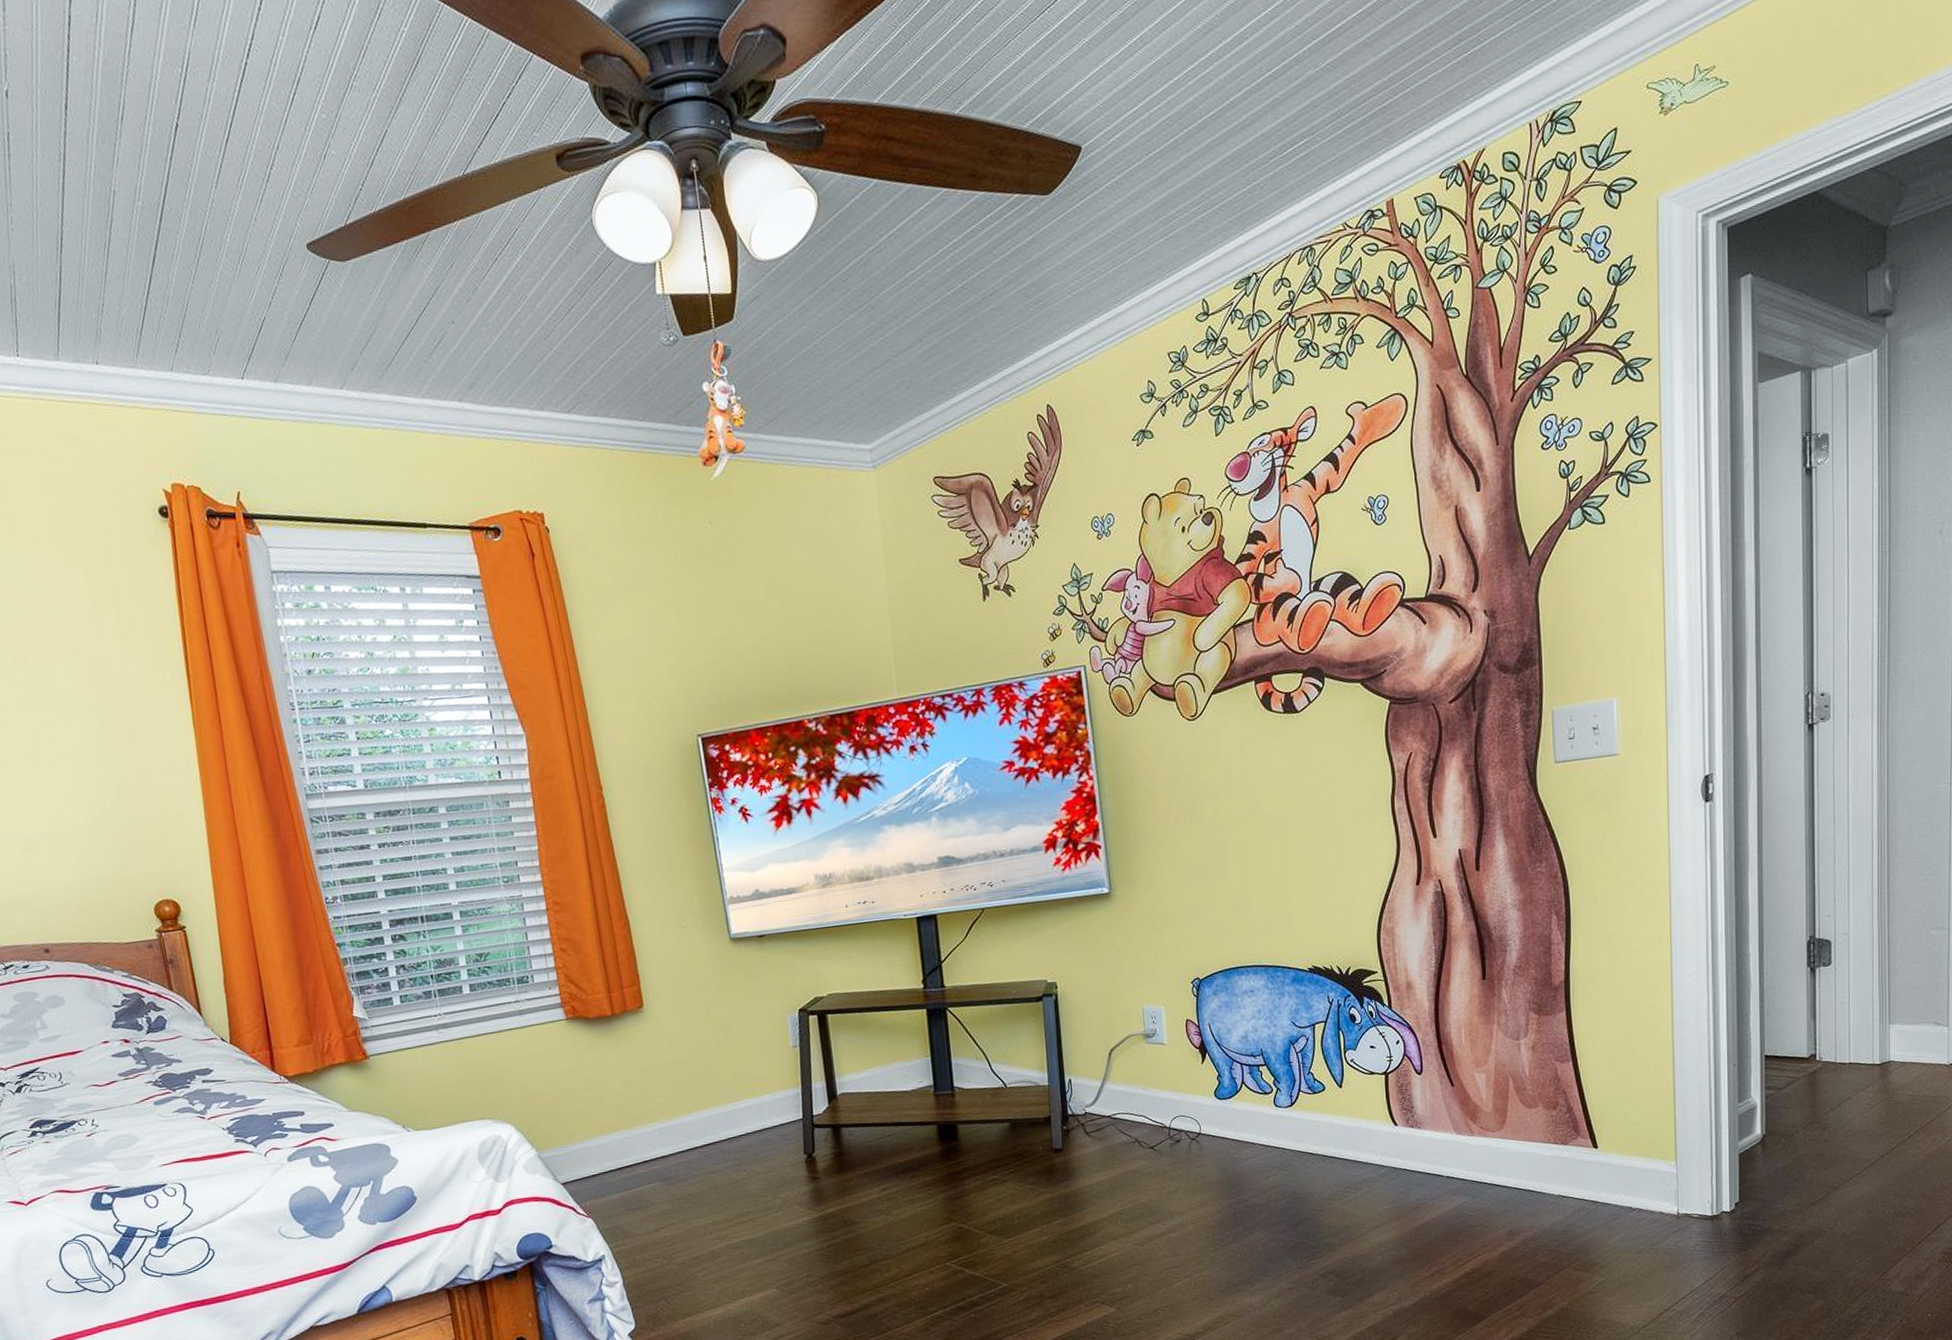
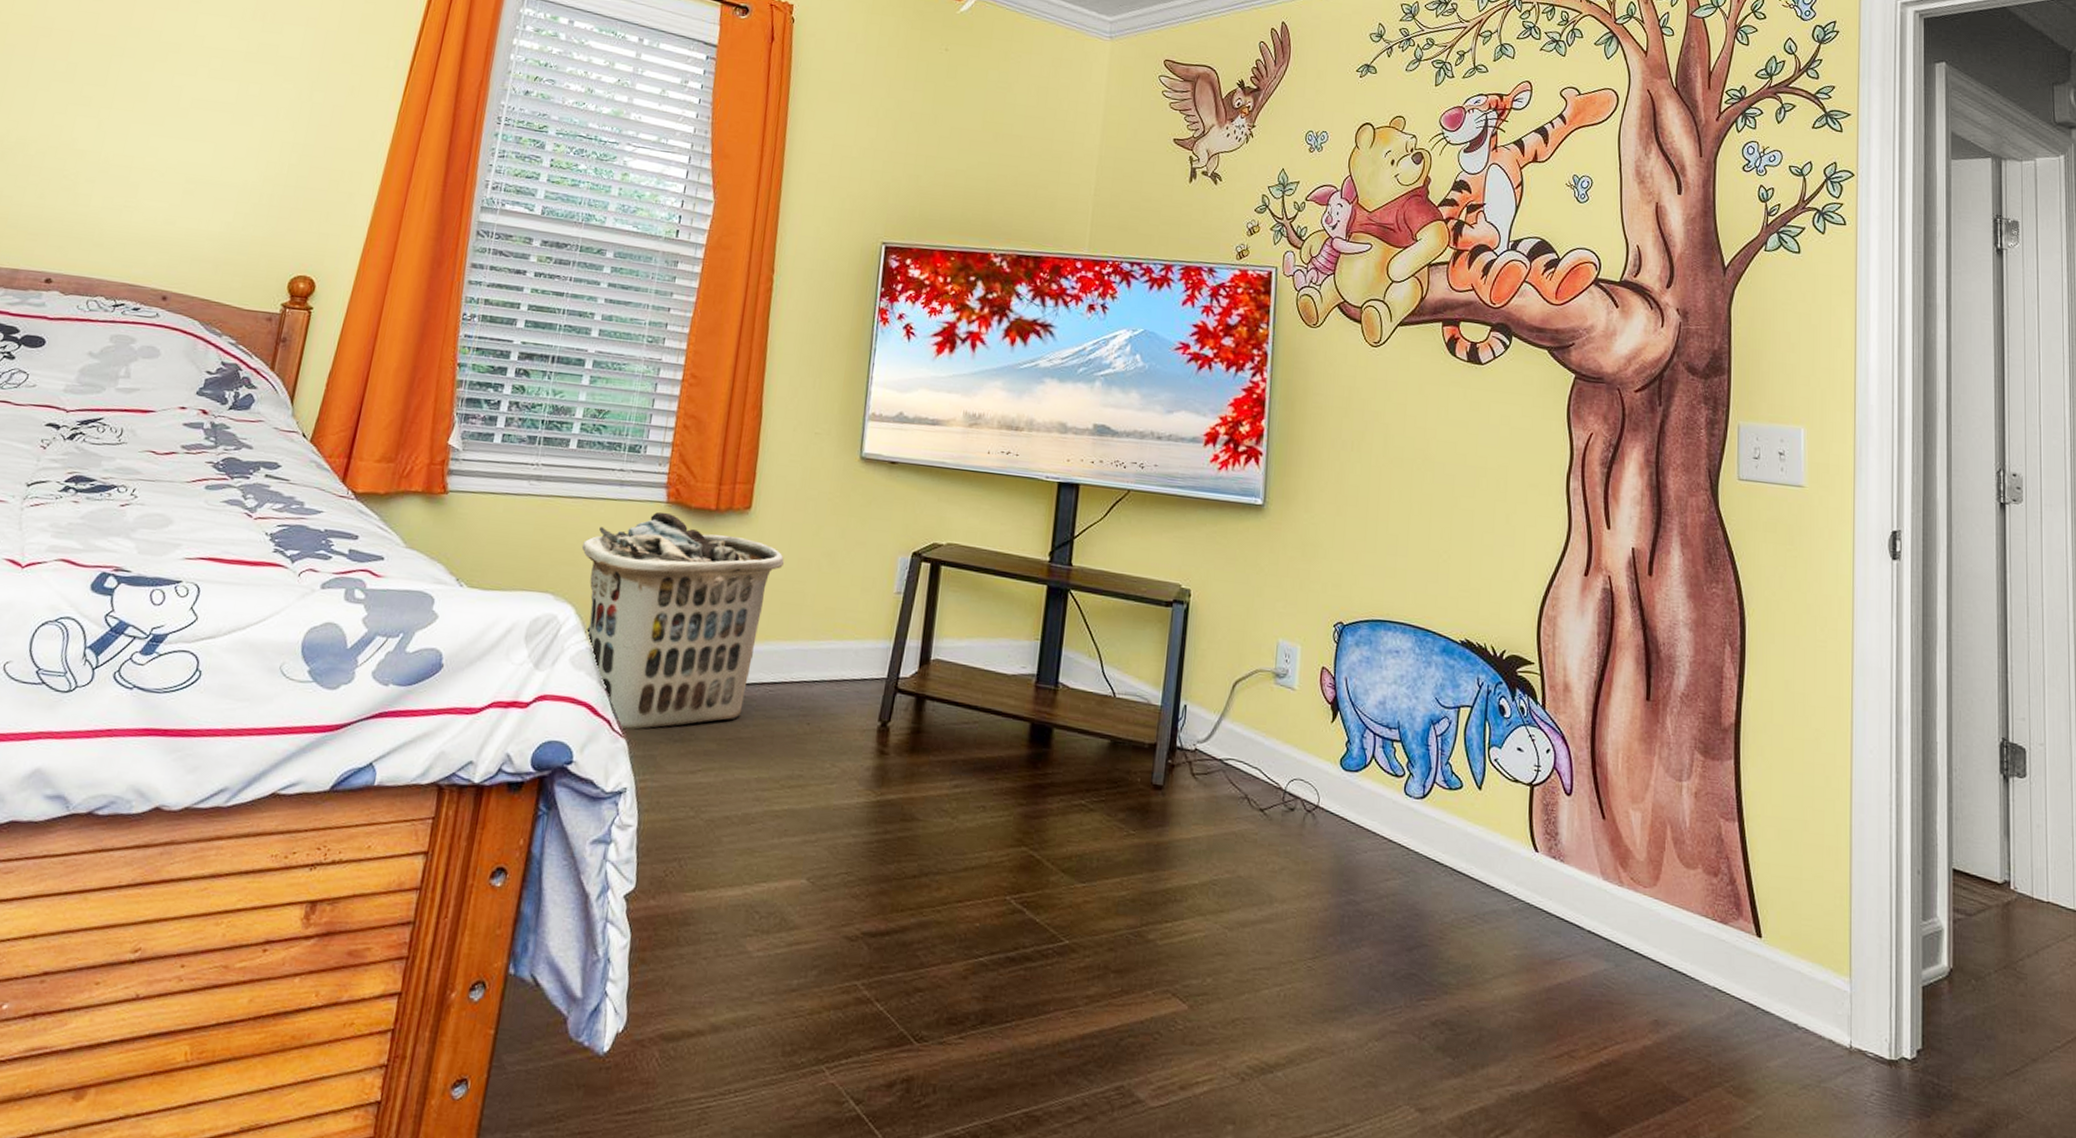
clothes hamper: none [502,1027,686,1212] -> present [581,511,784,731]

